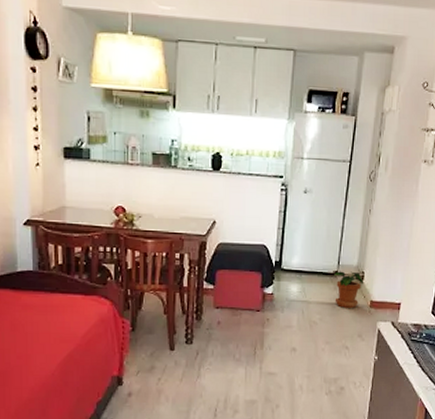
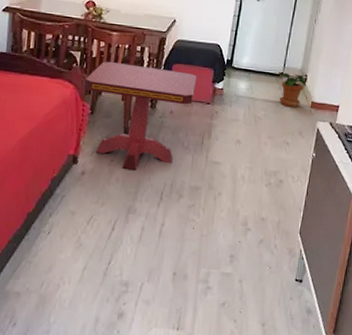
side table: none [121,272,244,388] -> present [83,61,197,171]

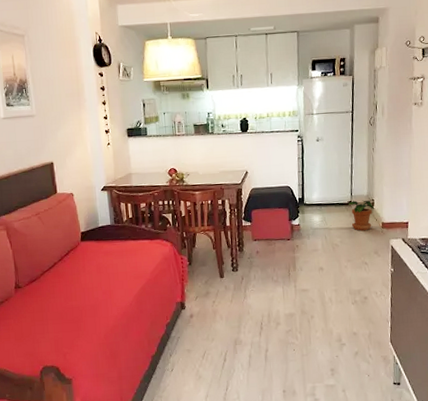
side table: present [83,61,197,171] -> none [179,216,275,308]

